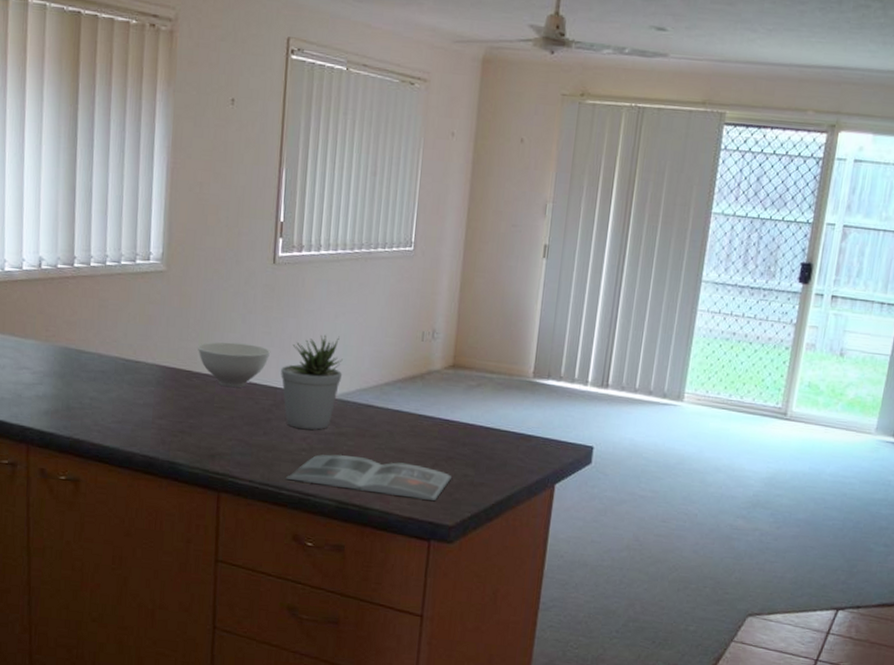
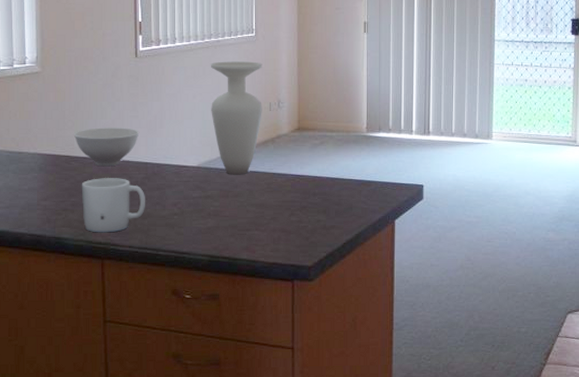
mug: none [200,399,272,463] -> present [81,178,146,233]
potted plant: present [281,335,343,430] -> none [150,113,204,197]
magazine: present [286,454,453,502] -> none [162,214,307,247]
vase: none [354,277,419,413] -> present [210,61,262,175]

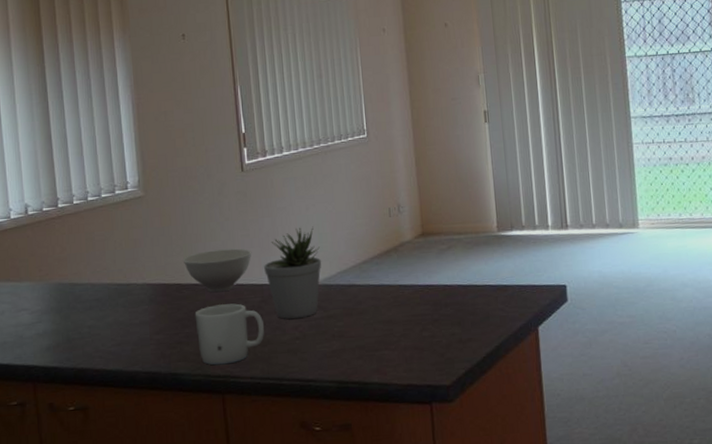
potted plant: none [150,113,204,197] -> present [264,226,322,320]
vase: present [210,61,262,175] -> none [321,165,382,291]

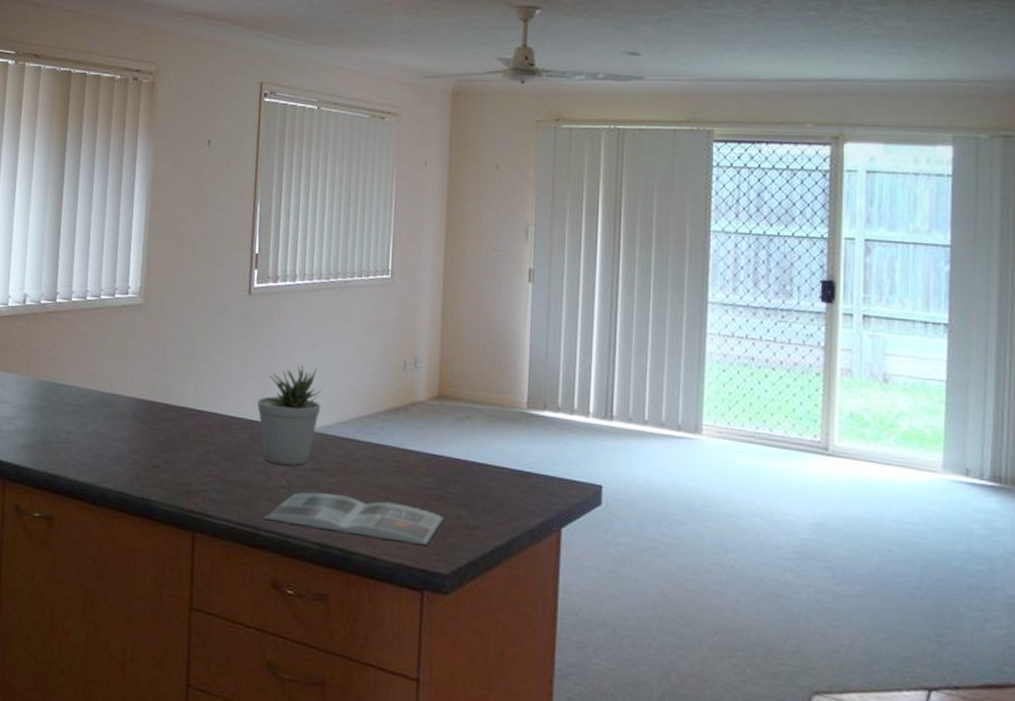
bowl: present [182,248,252,293] -> none [173,373,247,421]
mug: present [194,303,265,366] -> none [175,433,249,501]
magazine: none [285,333,441,370] -> present [264,492,445,546]

